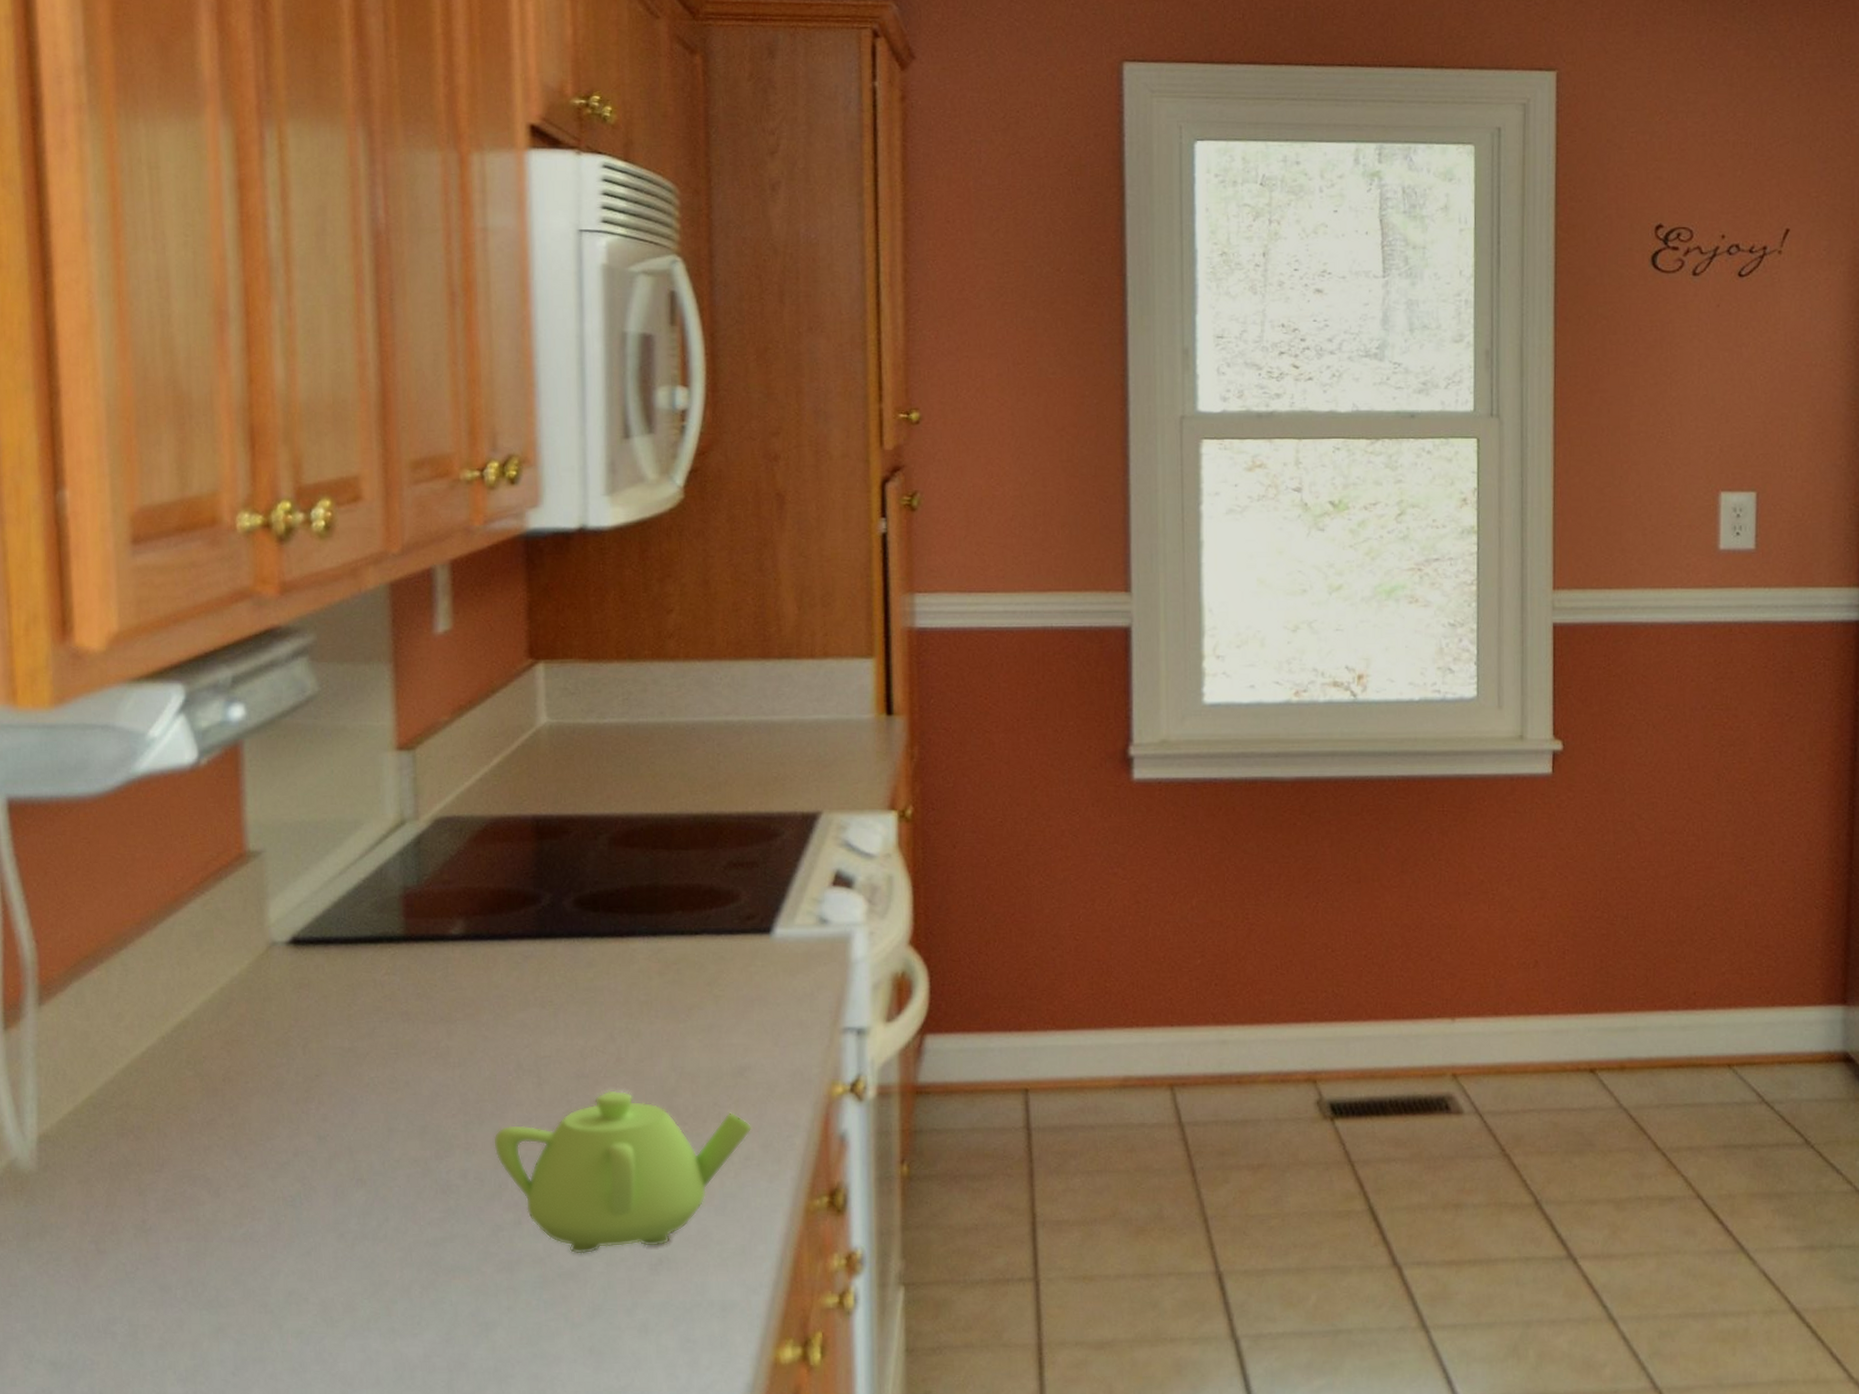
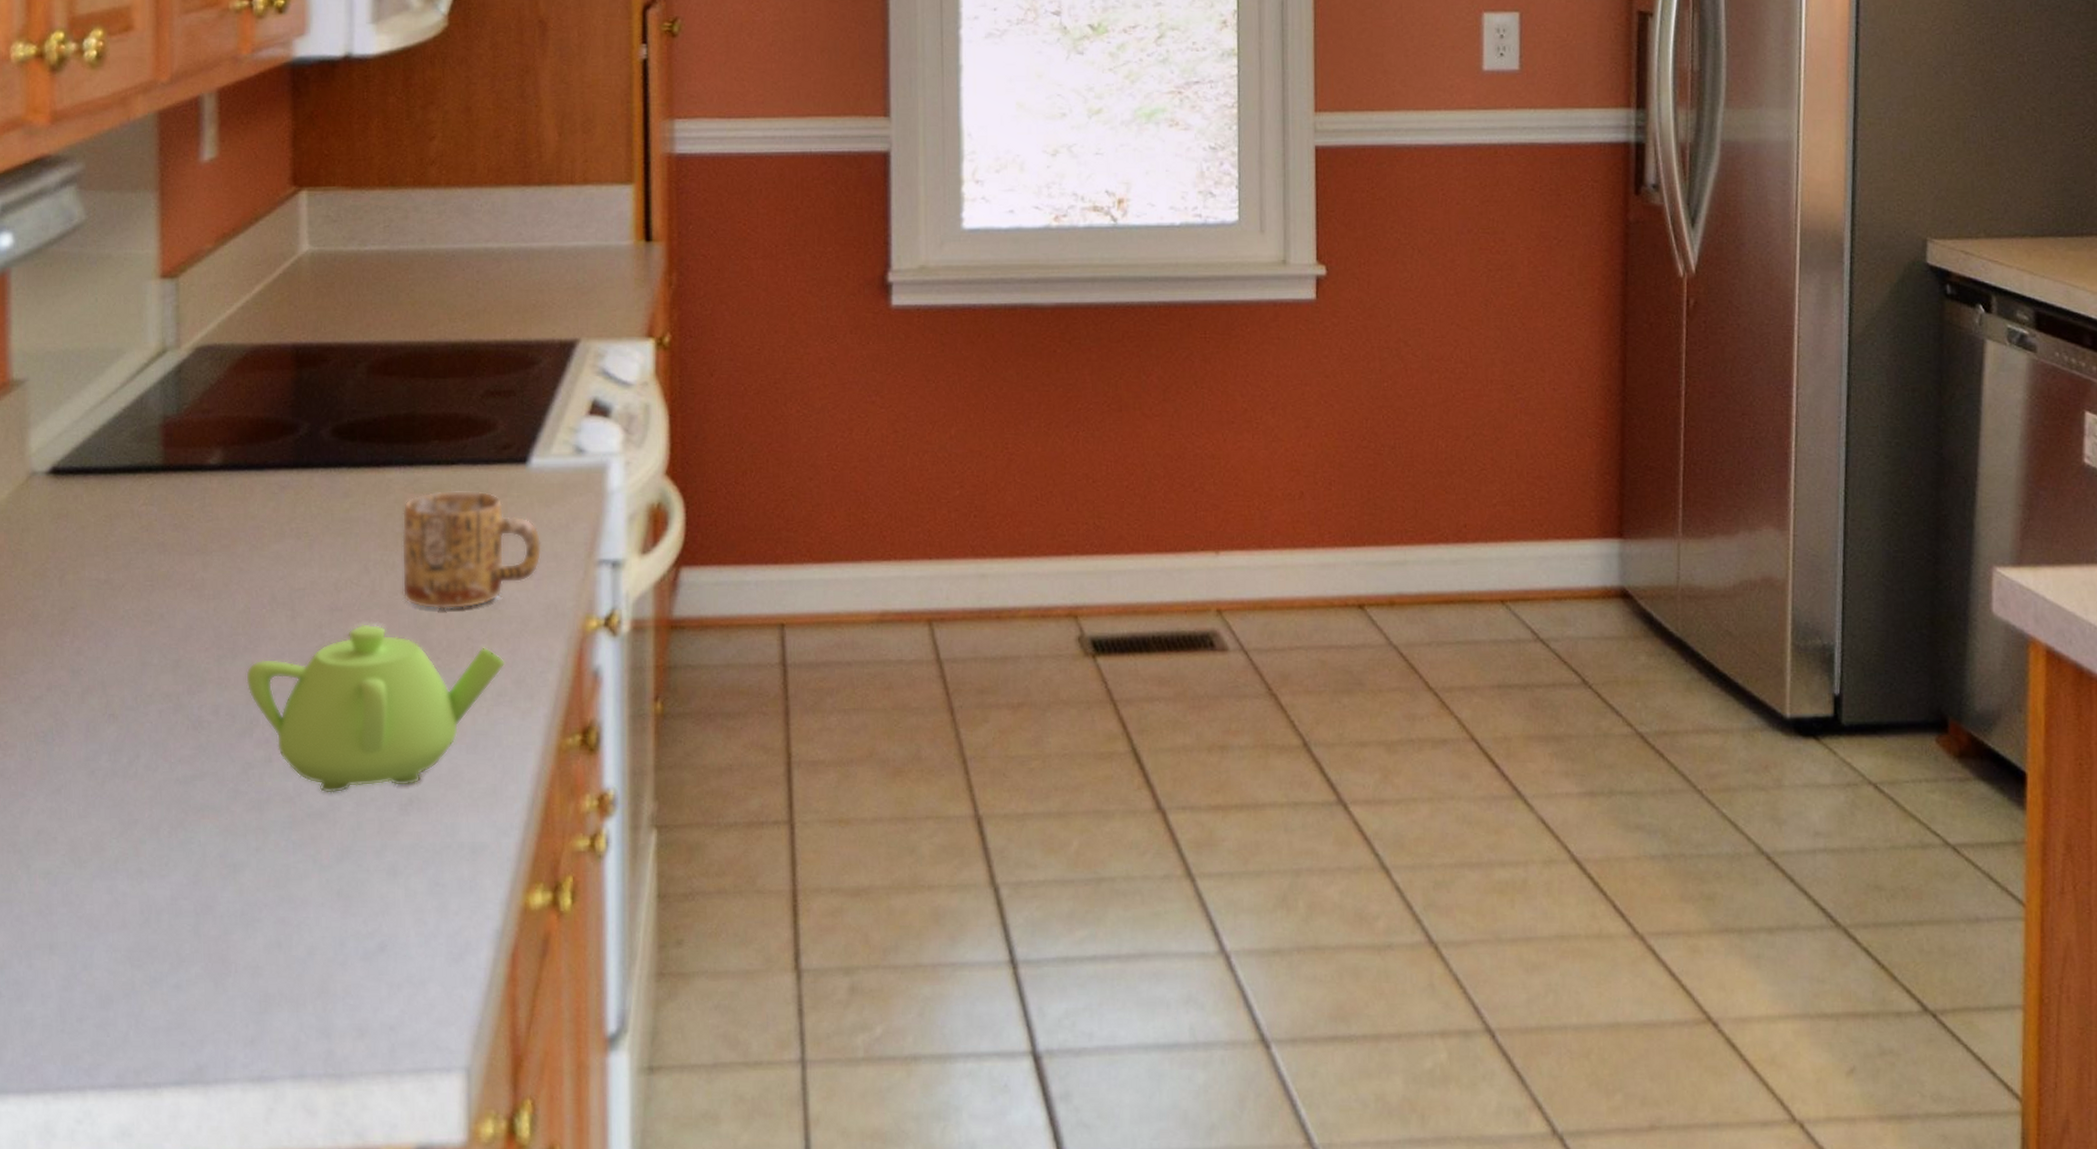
mug: none [646,959,787,1076] -> present [401,490,542,609]

